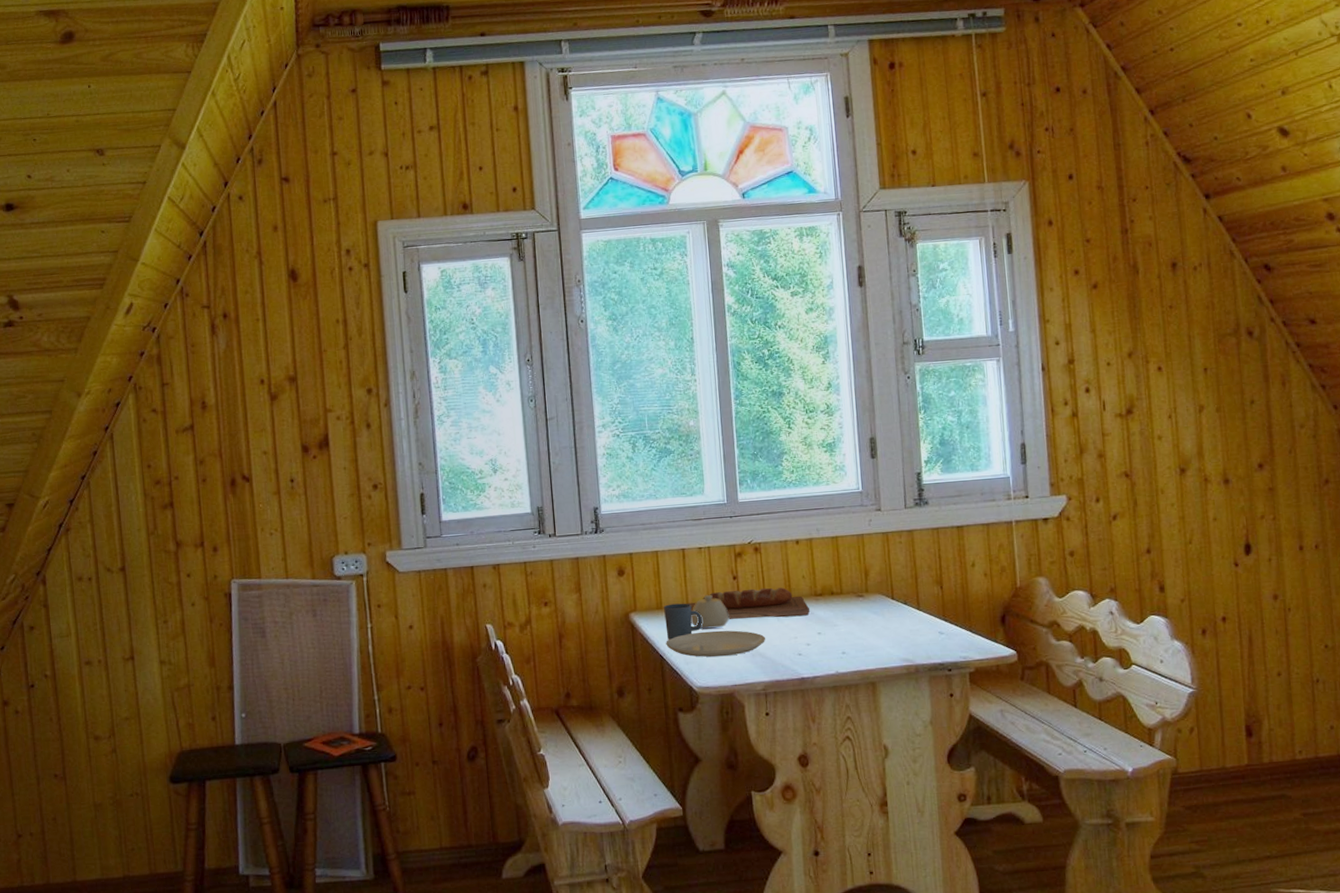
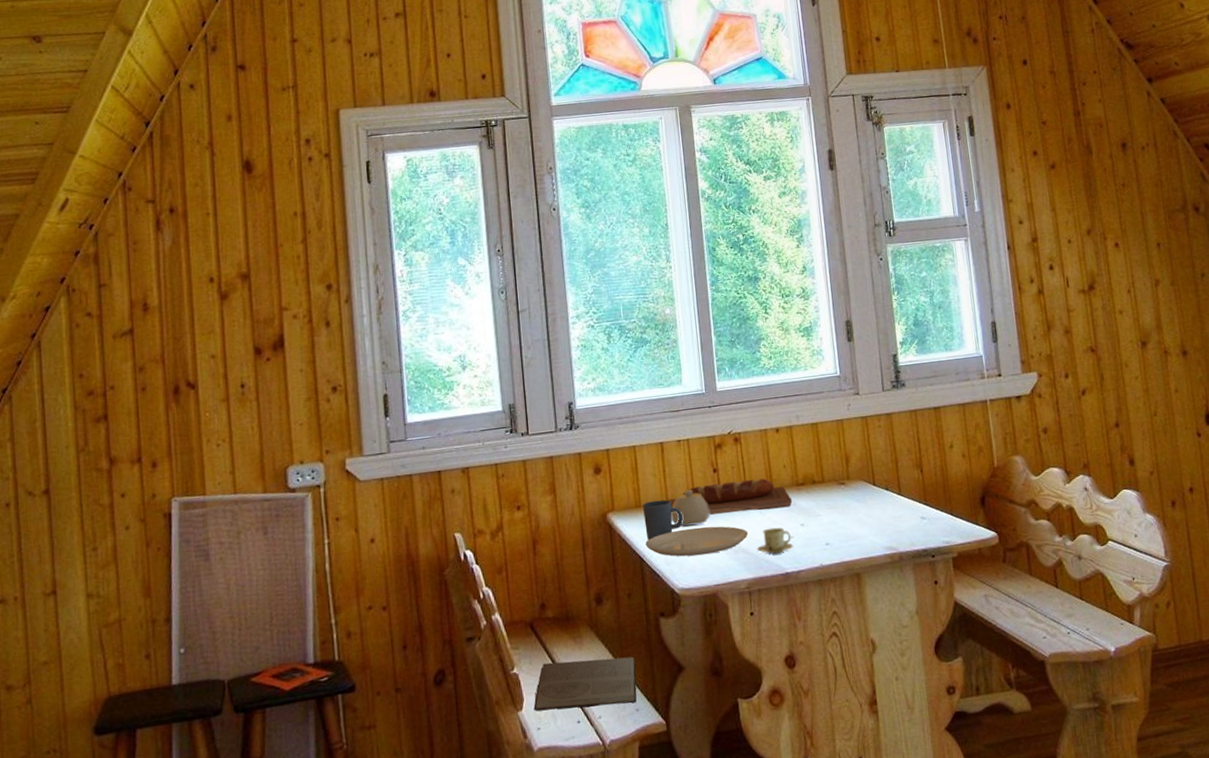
book: none [558,746,656,790] -> present [533,656,637,711]
cup and saucer: none [773,634,810,659] -> present [756,527,793,554]

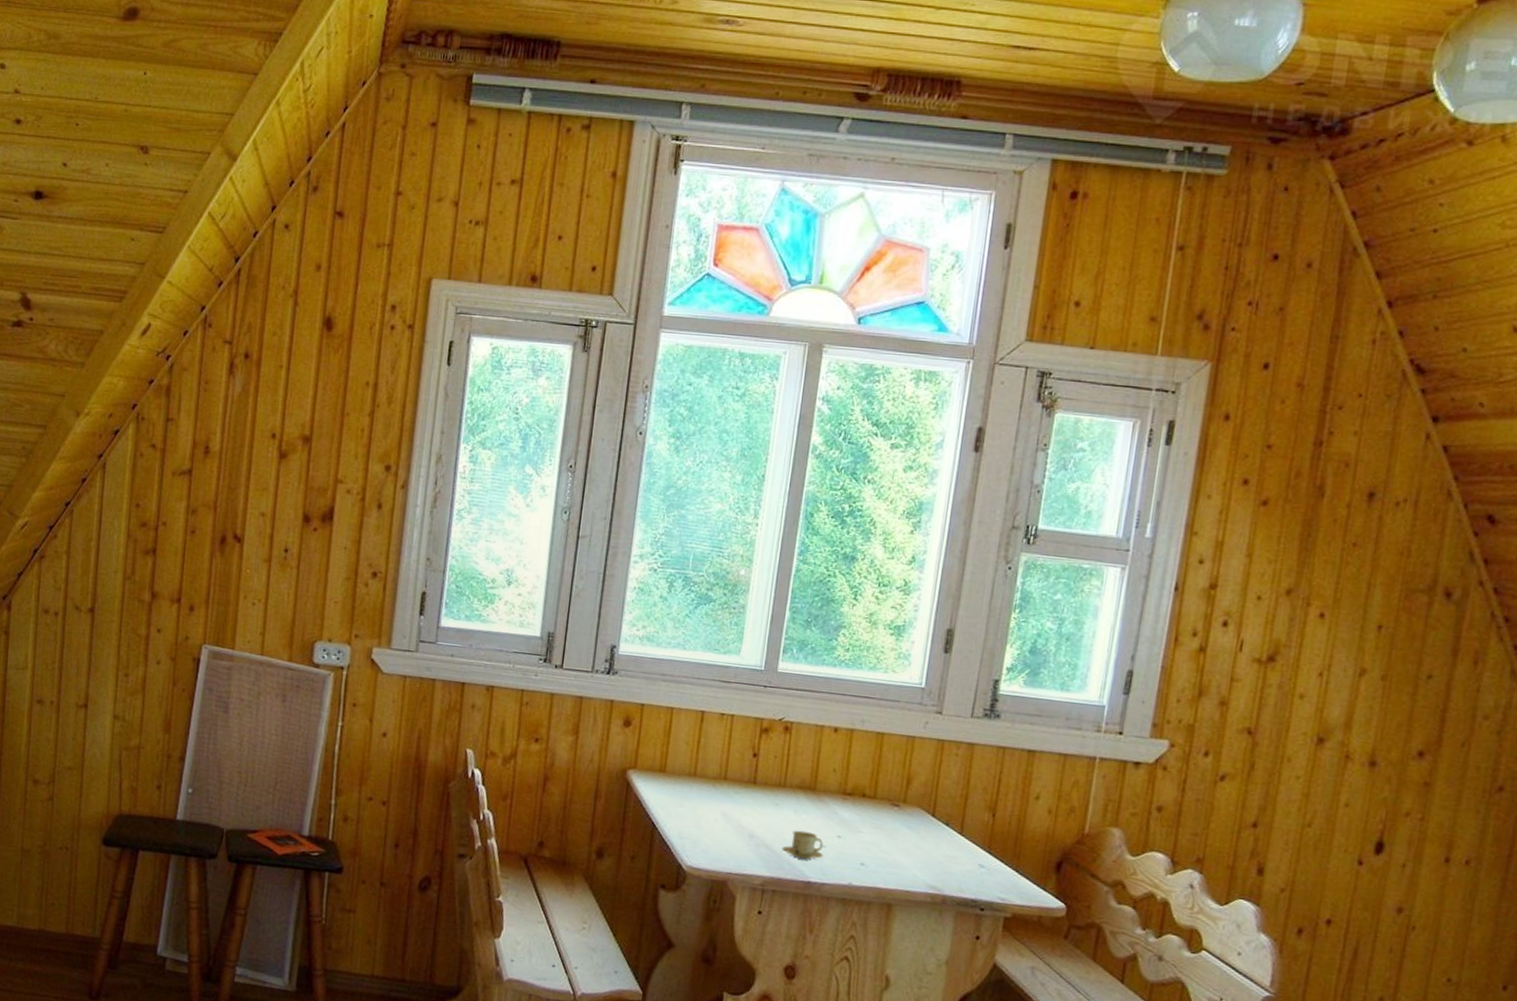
book: present [533,656,637,711] -> none [511,900,626,965]
mug: present [643,499,683,540] -> none [664,768,709,808]
plate: present [645,526,748,557] -> none [661,805,776,841]
bread loaf: present [667,478,793,515] -> none [695,766,835,813]
sugar bowl: present [670,490,711,527] -> none [694,768,740,807]

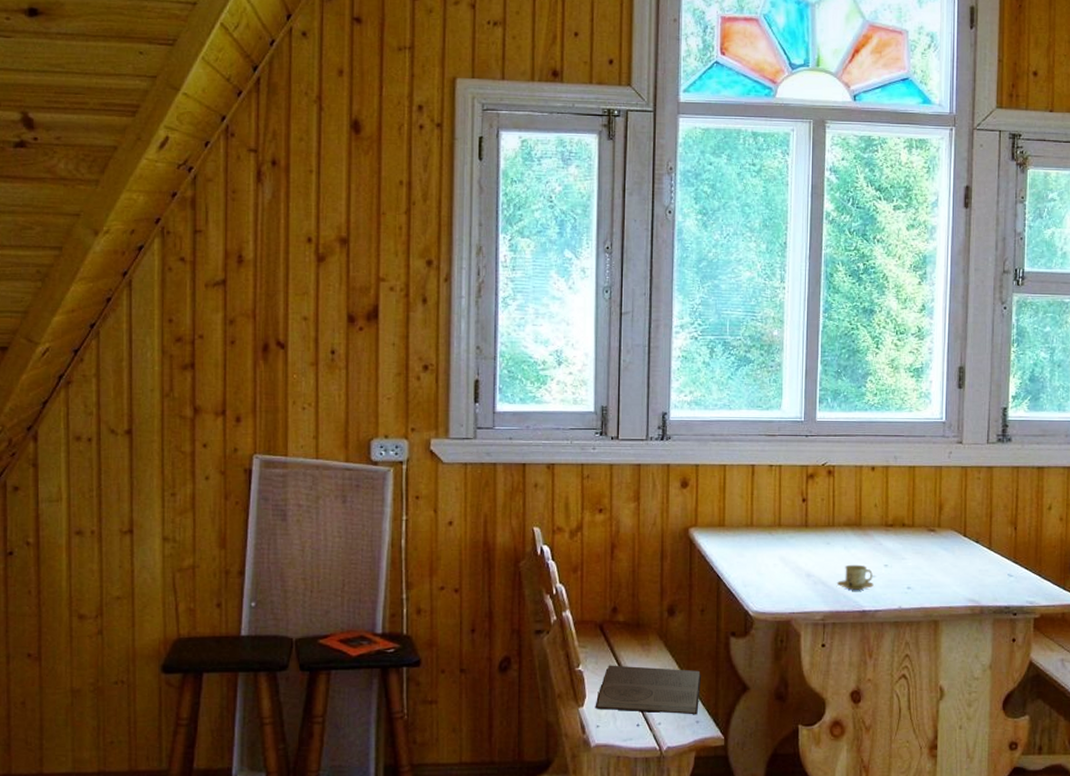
book: none [511,900,626,965] -> present [595,665,702,715]

